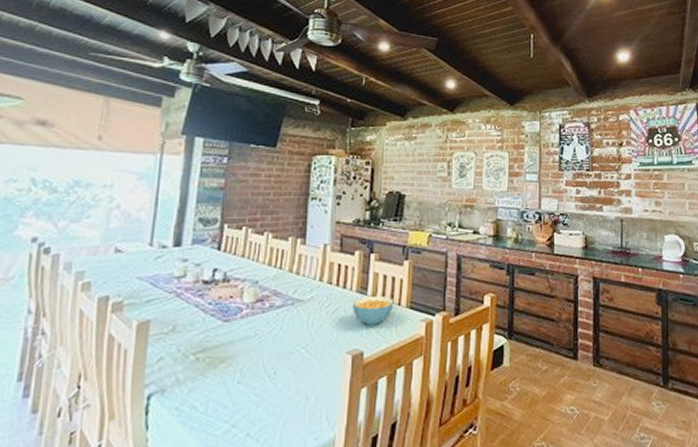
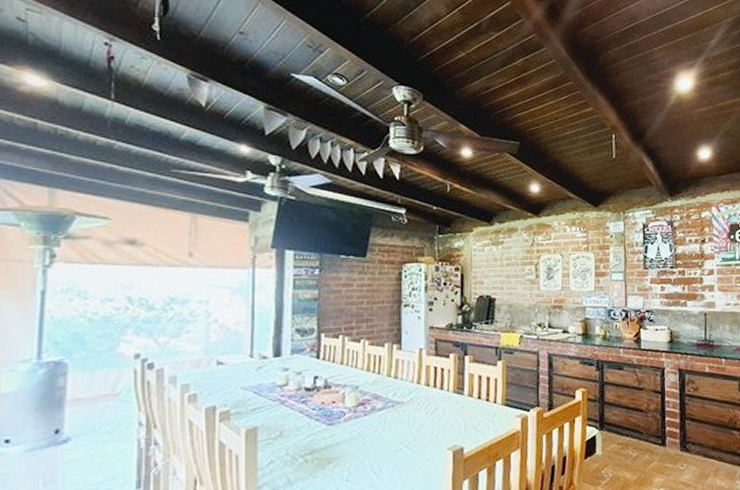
cereal bowl: present [353,295,394,326] -> none [451,394,490,423]

